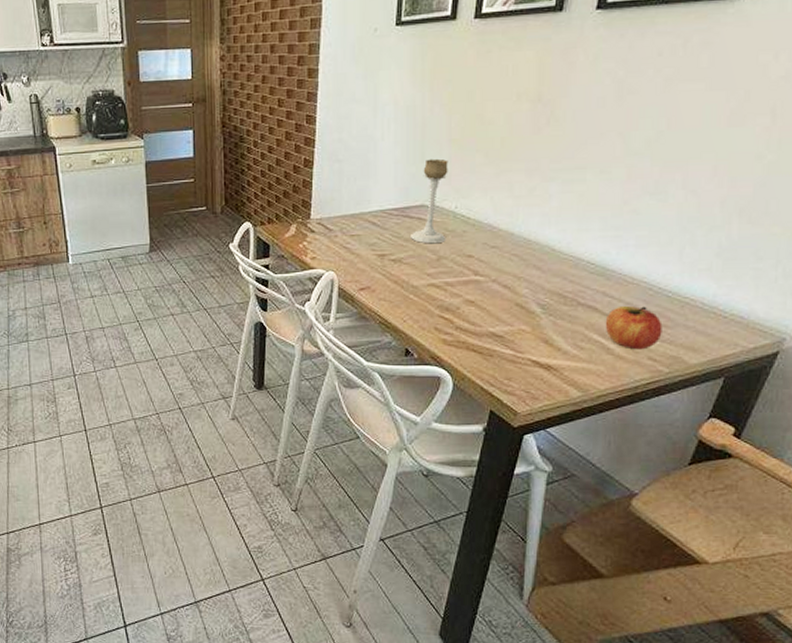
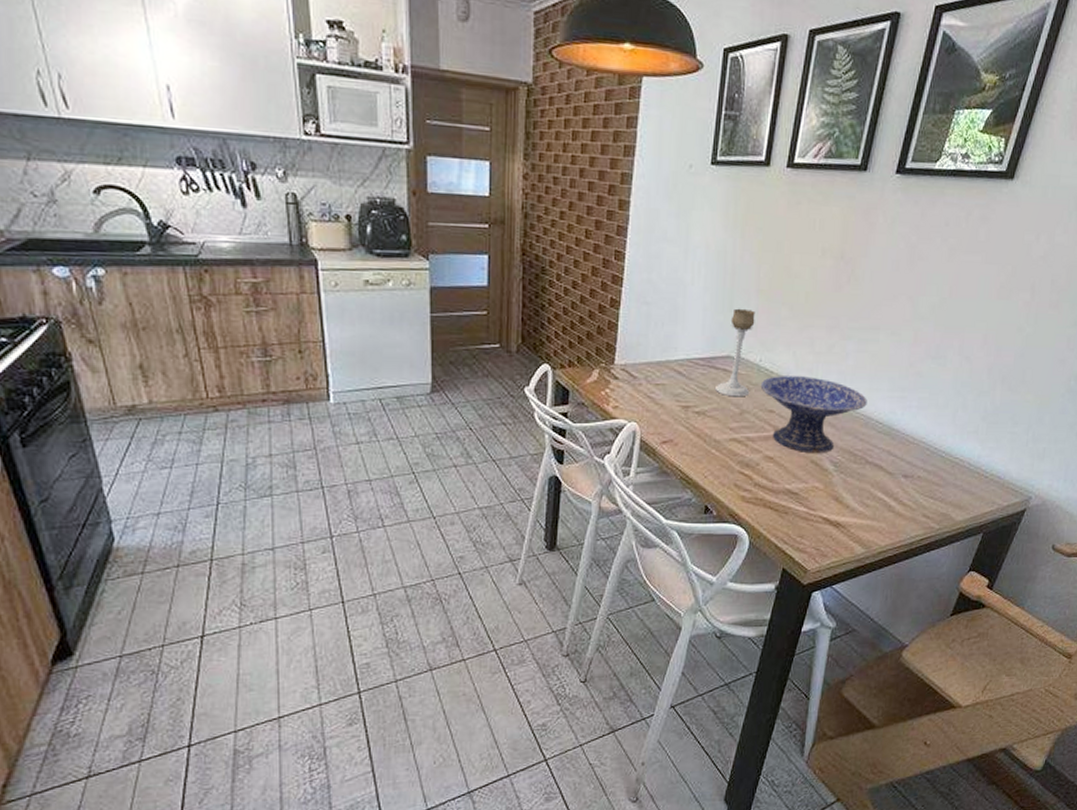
decorative bowl: none [457,220,576,297] -> present [760,376,867,454]
apple: present [605,305,663,350] -> none [888,464,936,507]

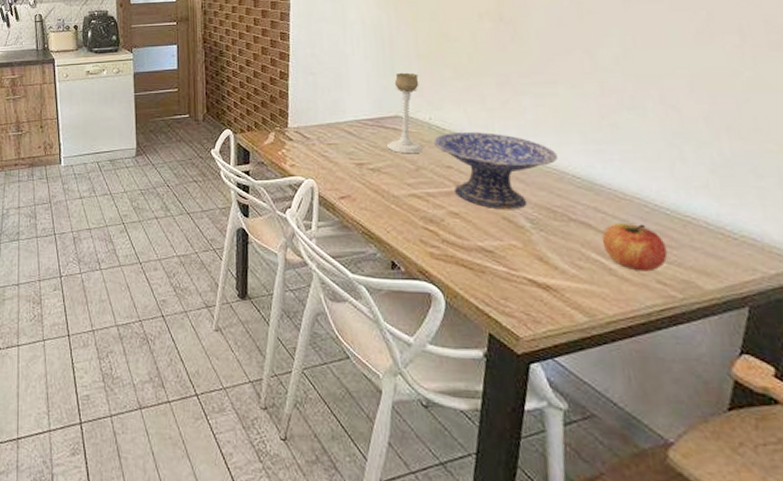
apple: none [888,464,936,507] -> present [601,222,668,272]

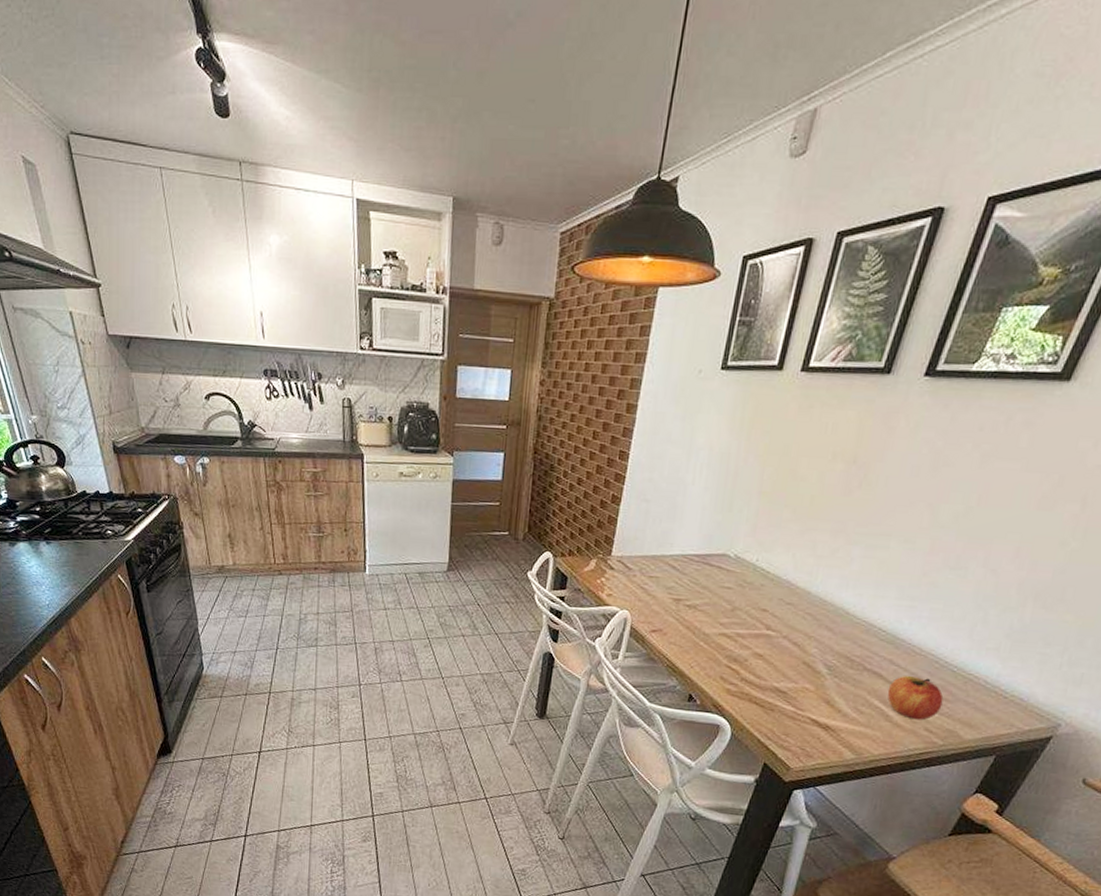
candle holder: present [386,72,424,154] -> none [707,508,756,595]
decorative bowl: present [433,132,558,210] -> none [755,576,871,656]

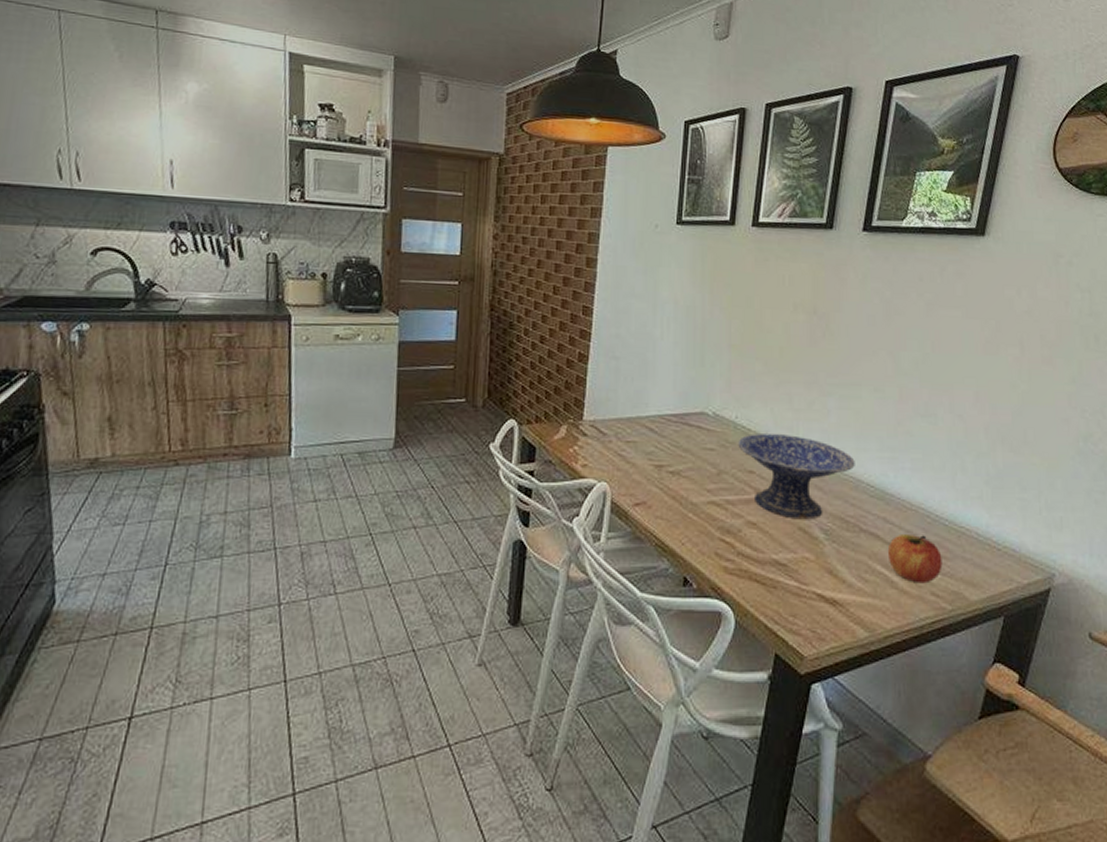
decorative bowl: none [755,576,871,656] -> present [738,434,855,520]

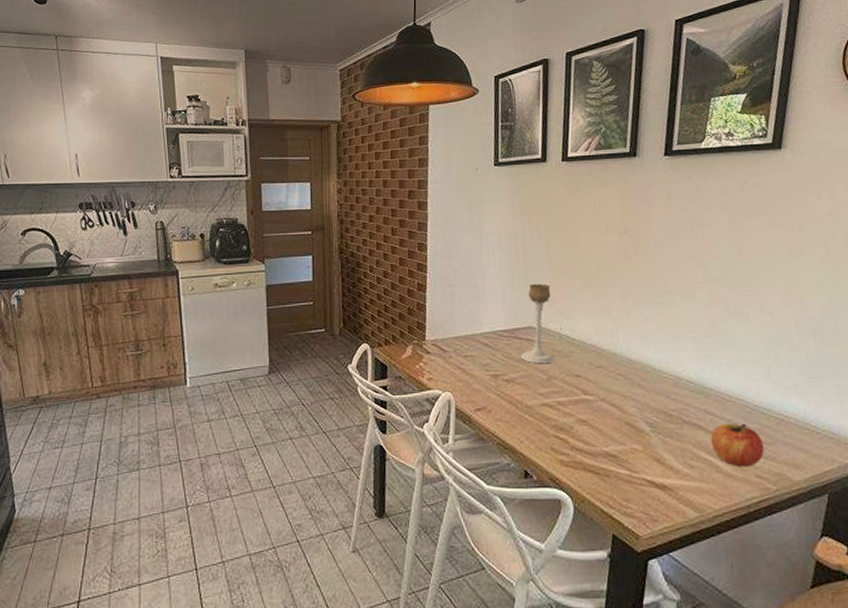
candle holder: none [689,363,728,456] -> present [520,283,555,364]
decorative bowl: present [738,434,855,520] -> none [564,341,674,415]

